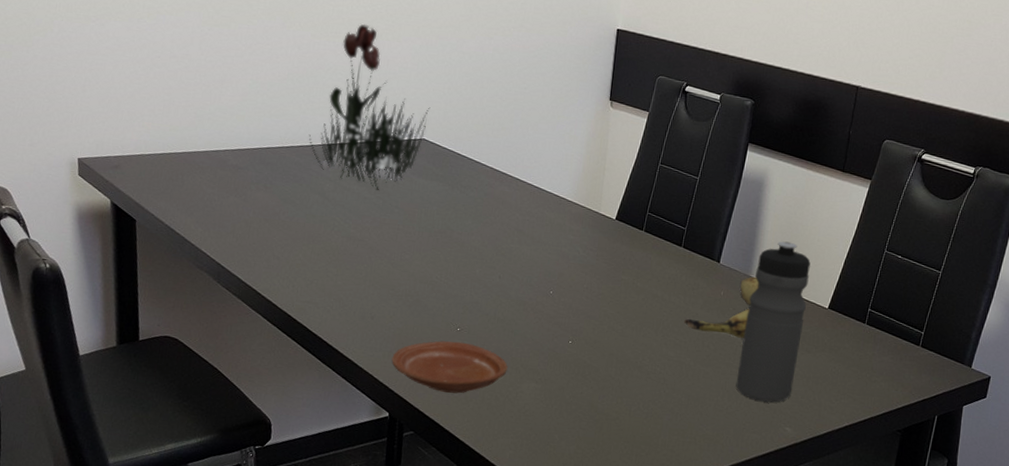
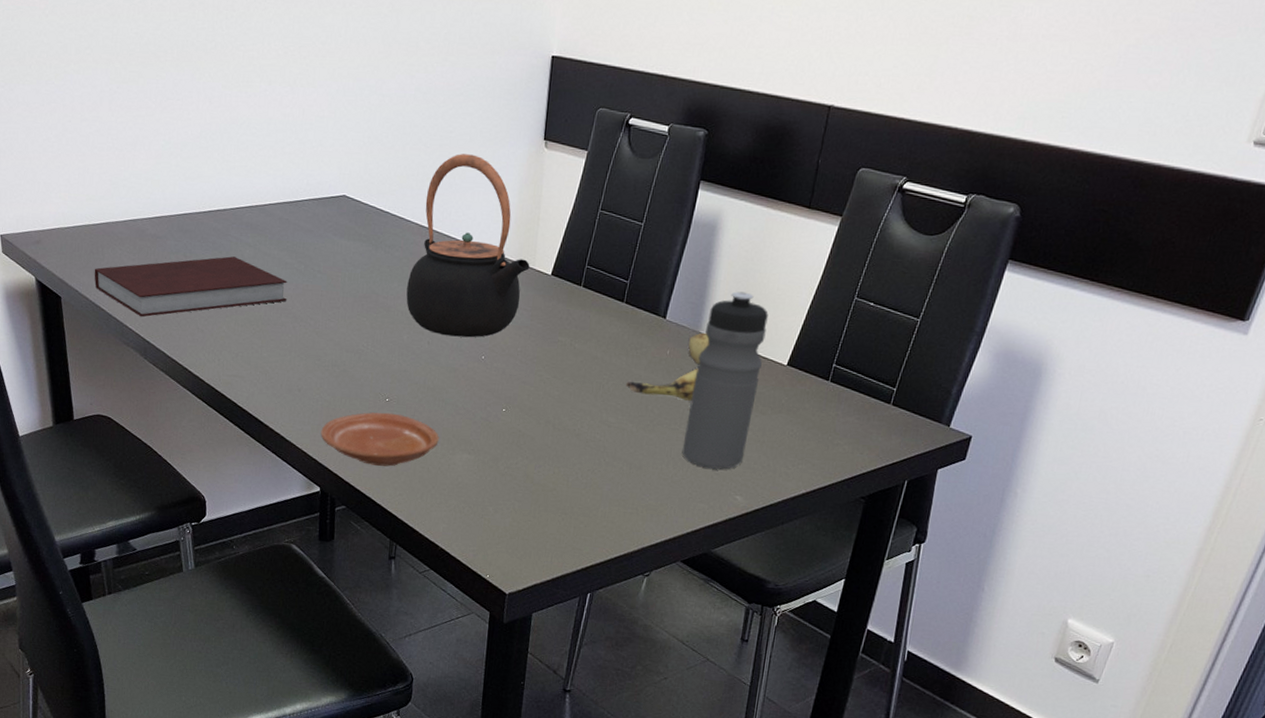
notebook: none [171,189,365,243] -> present [94,256,288,317]
flower: present [308,24,430,190] -> none [225,70,350,254]
teapot: none [479,108,596,274] -> present [406,154,530,338]

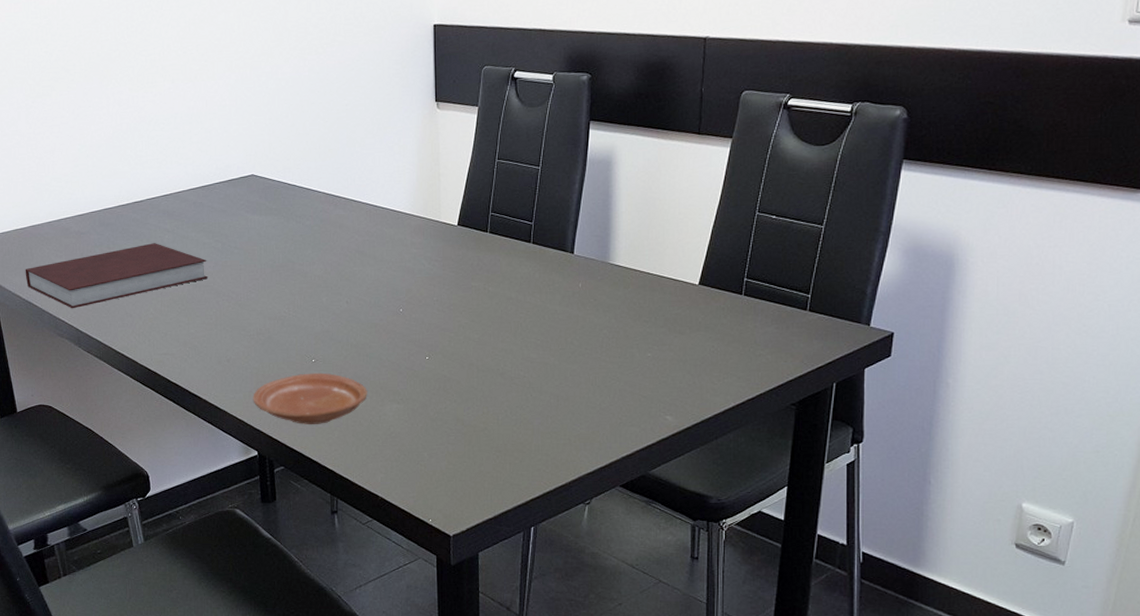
teapot: present [406,154,530,338] -> none [321,123,436,294]
fruit: present [625,332,710,401] -> none [542,262,619,329]
water bottle: present [682,291,768,470] -> none [606,220,674,392]

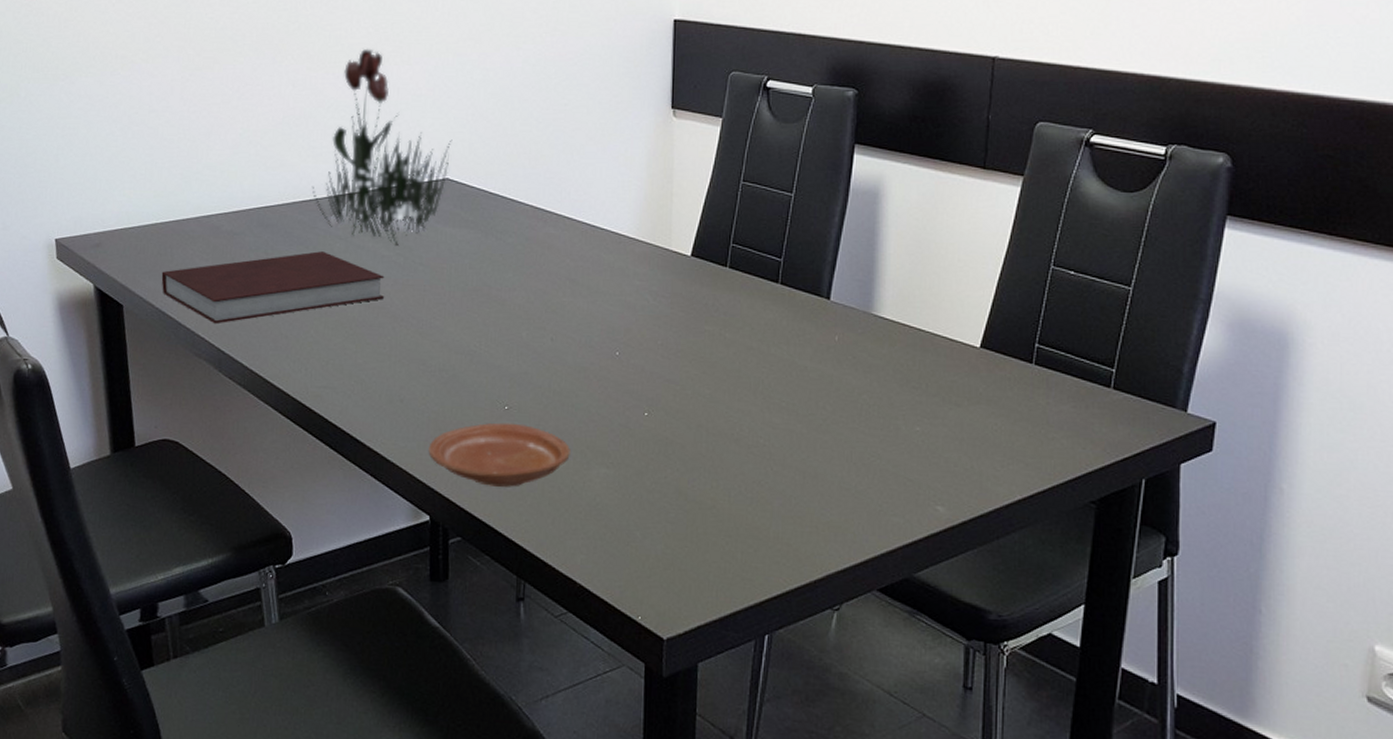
flower: none [141,69,255,234] -> present [311,49,453,245]

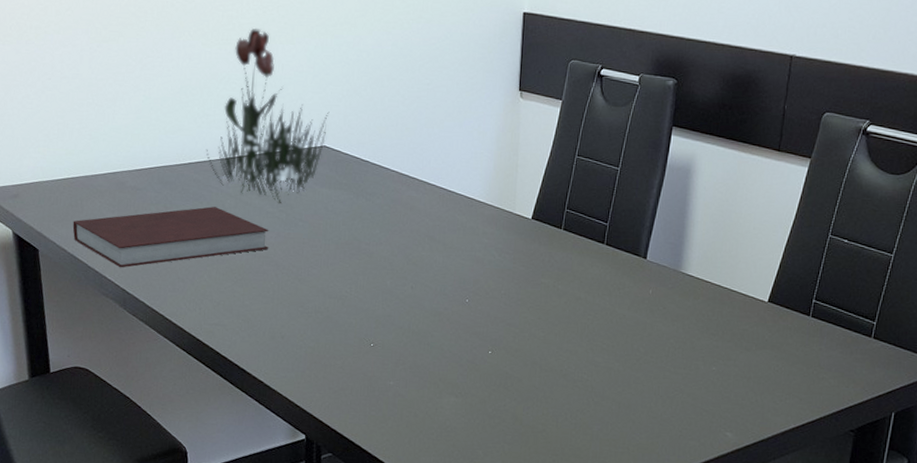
plate: present [428,422,570,487] -> none [305,357,426,412]

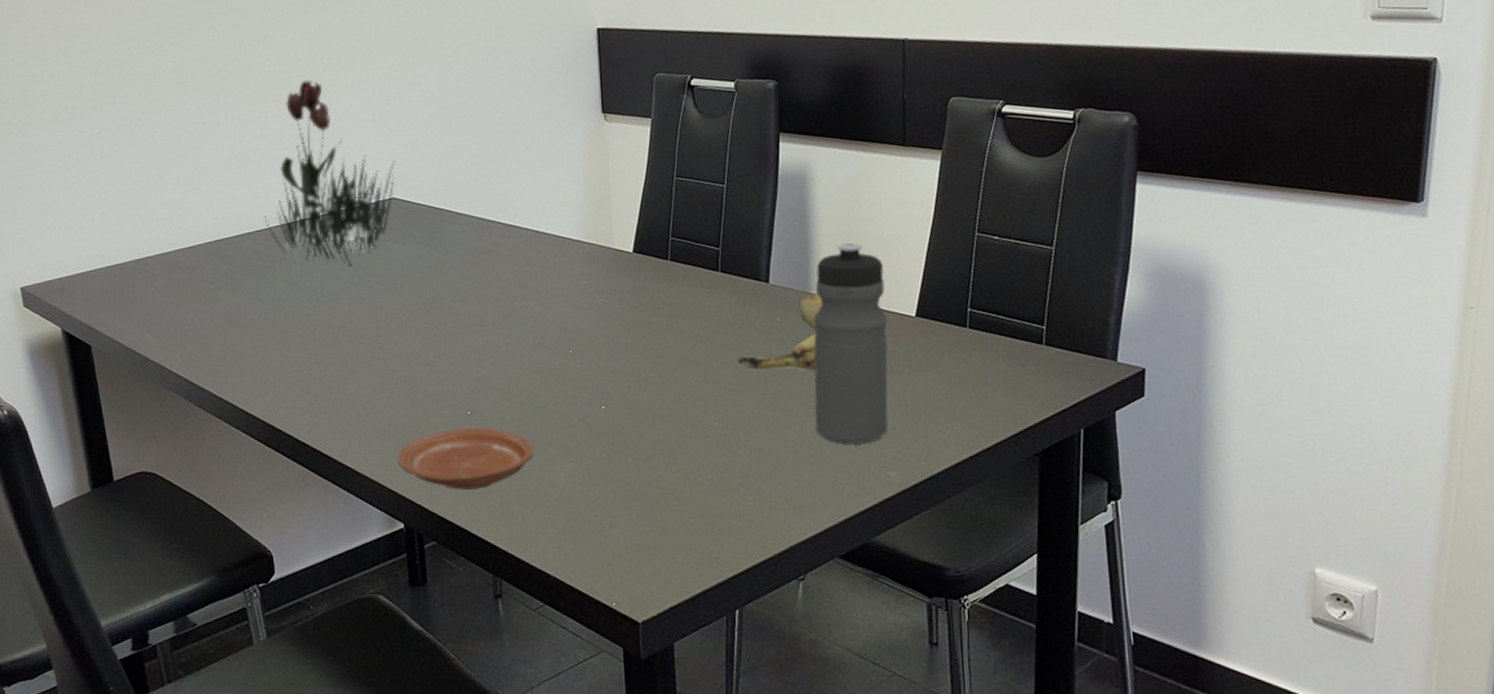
notebook: present [72,206,269,268] -> none [126,278,343,357]
plate: none [305,357,426,412] -> present [397,427,534,490]
fruit: none [609,272,691,339] -> present [736,292,823,370]
water bottle: none [669,231,746,406] -> present [814,243,888,444]

